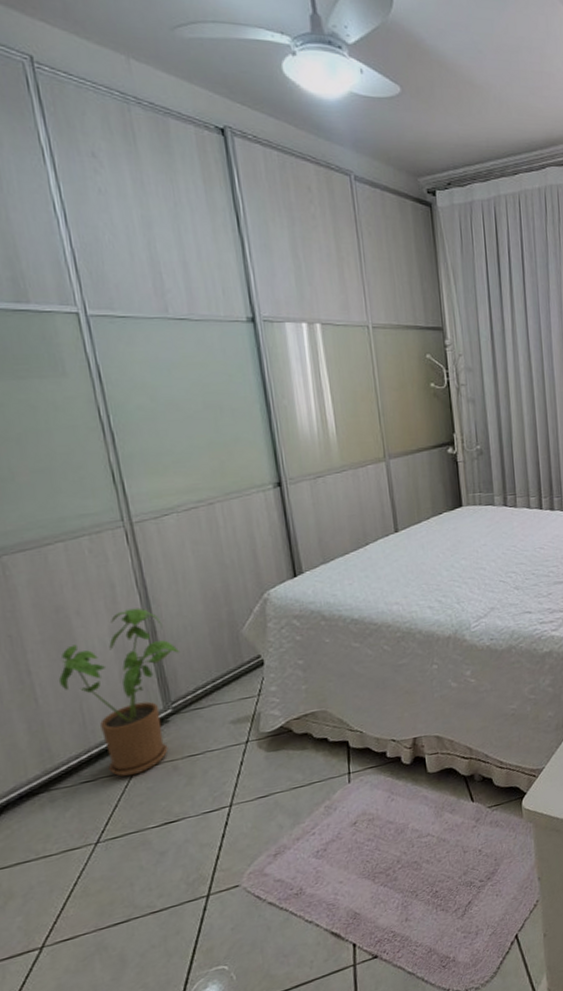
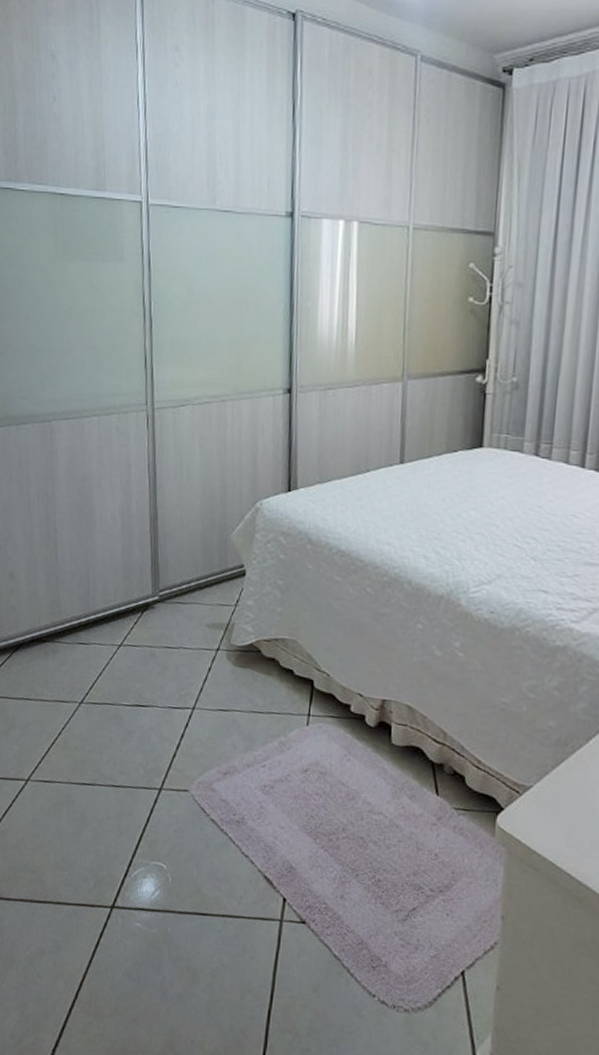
house plant: present [58,608,179,777] -> none [75,490,173,650]

